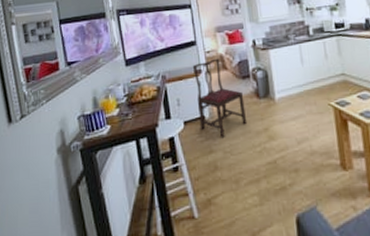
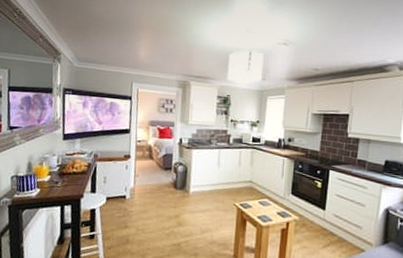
dining chair: present [192,58,248,139] -> none [120,148,163,218]

